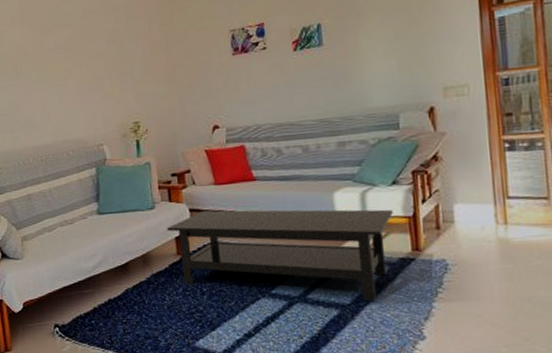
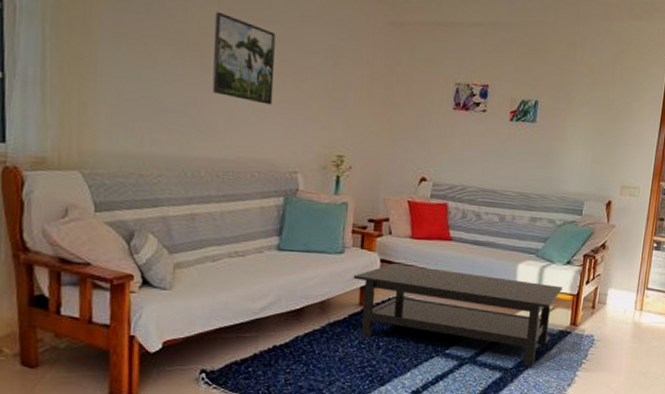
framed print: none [20,29,74,95] -> present [212,11,276,105]

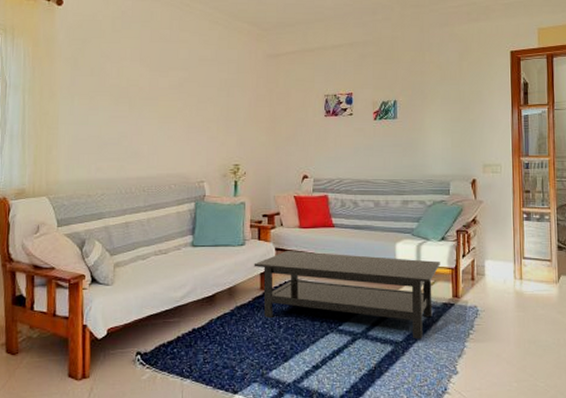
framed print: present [212,11,276,105] -> none [138,66,183,131]

